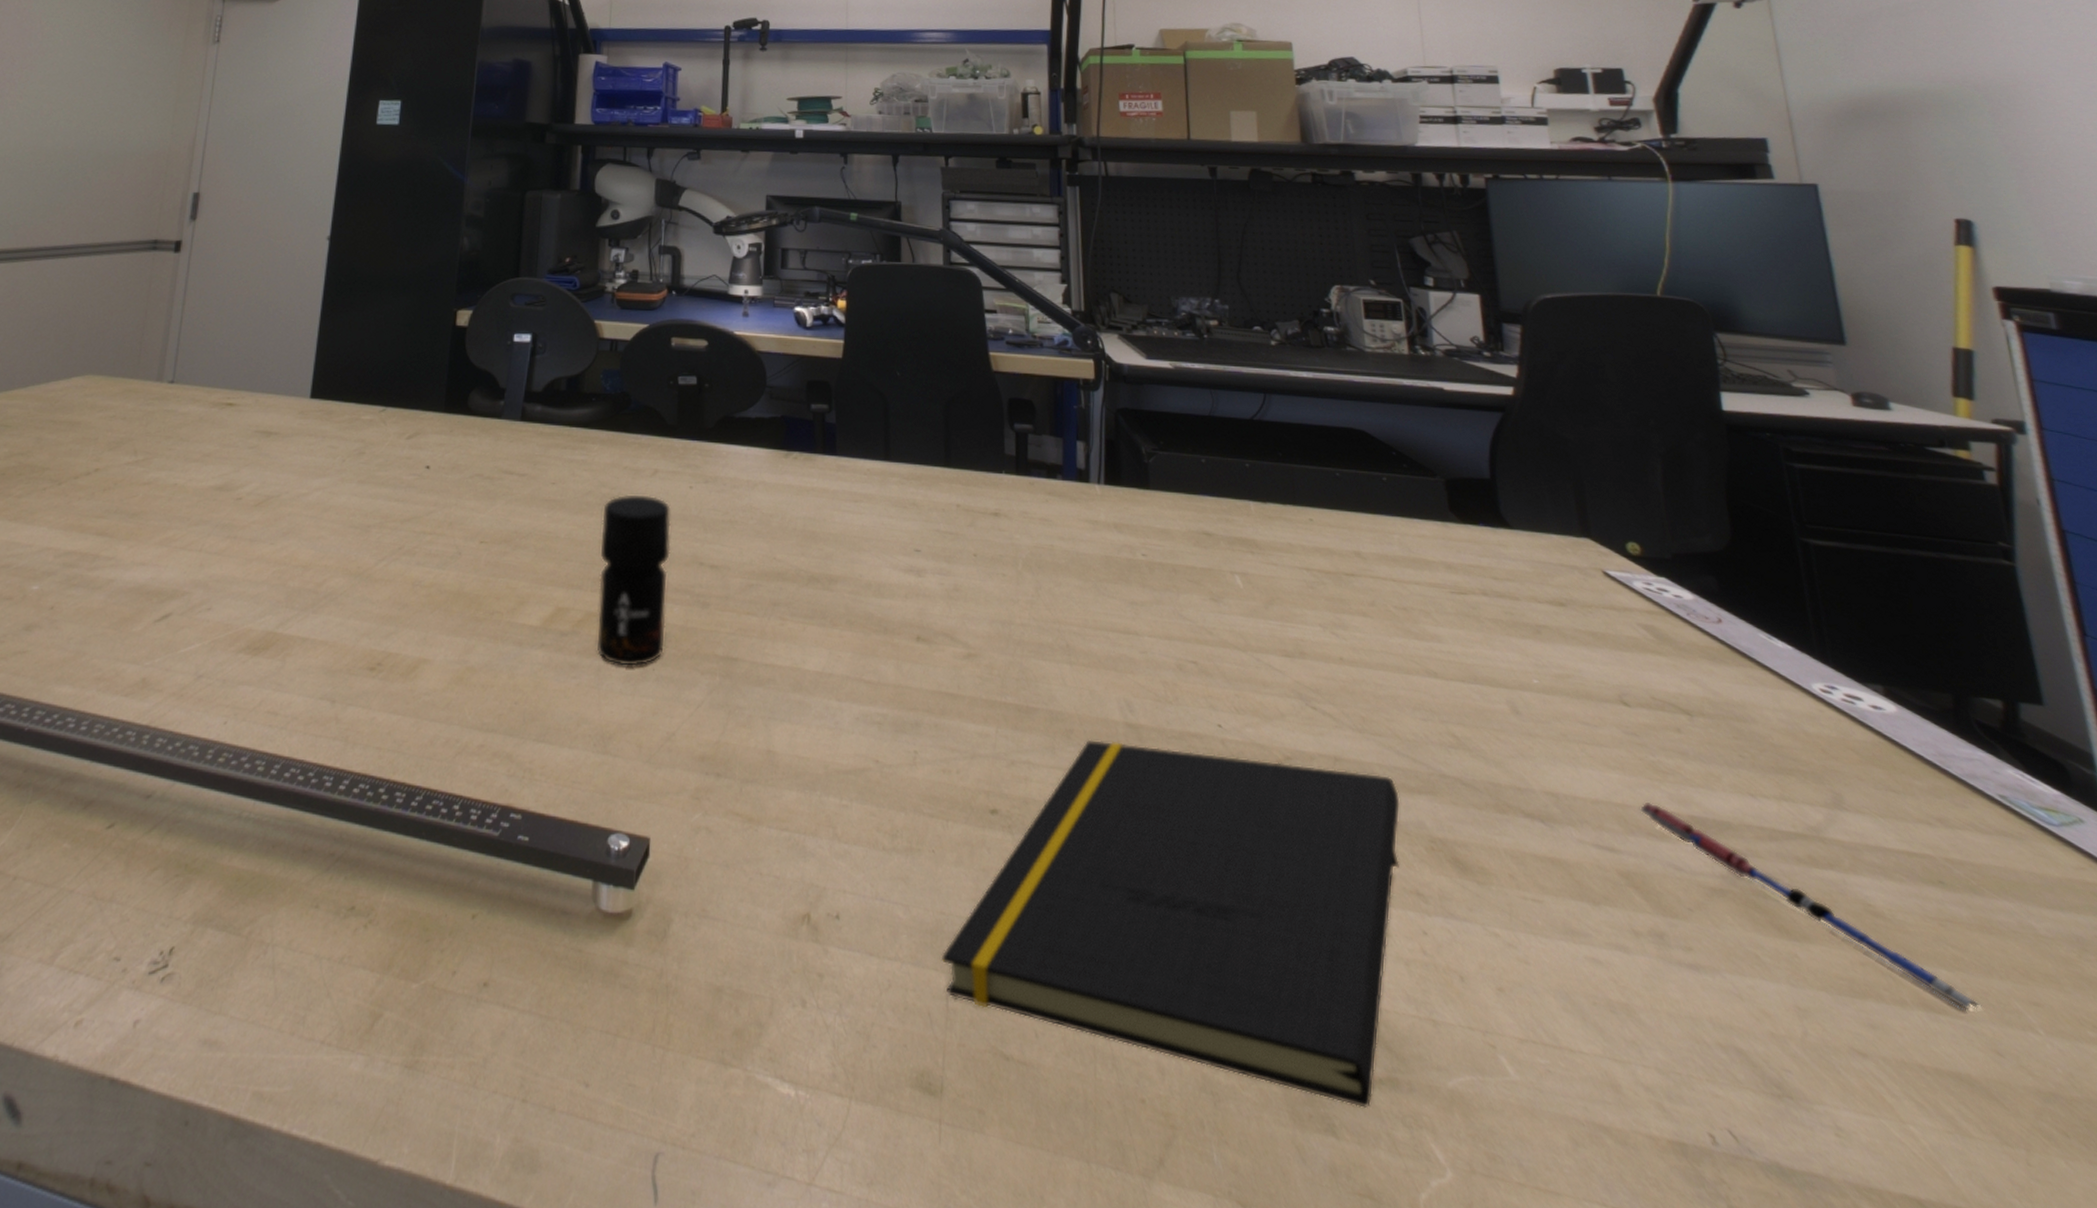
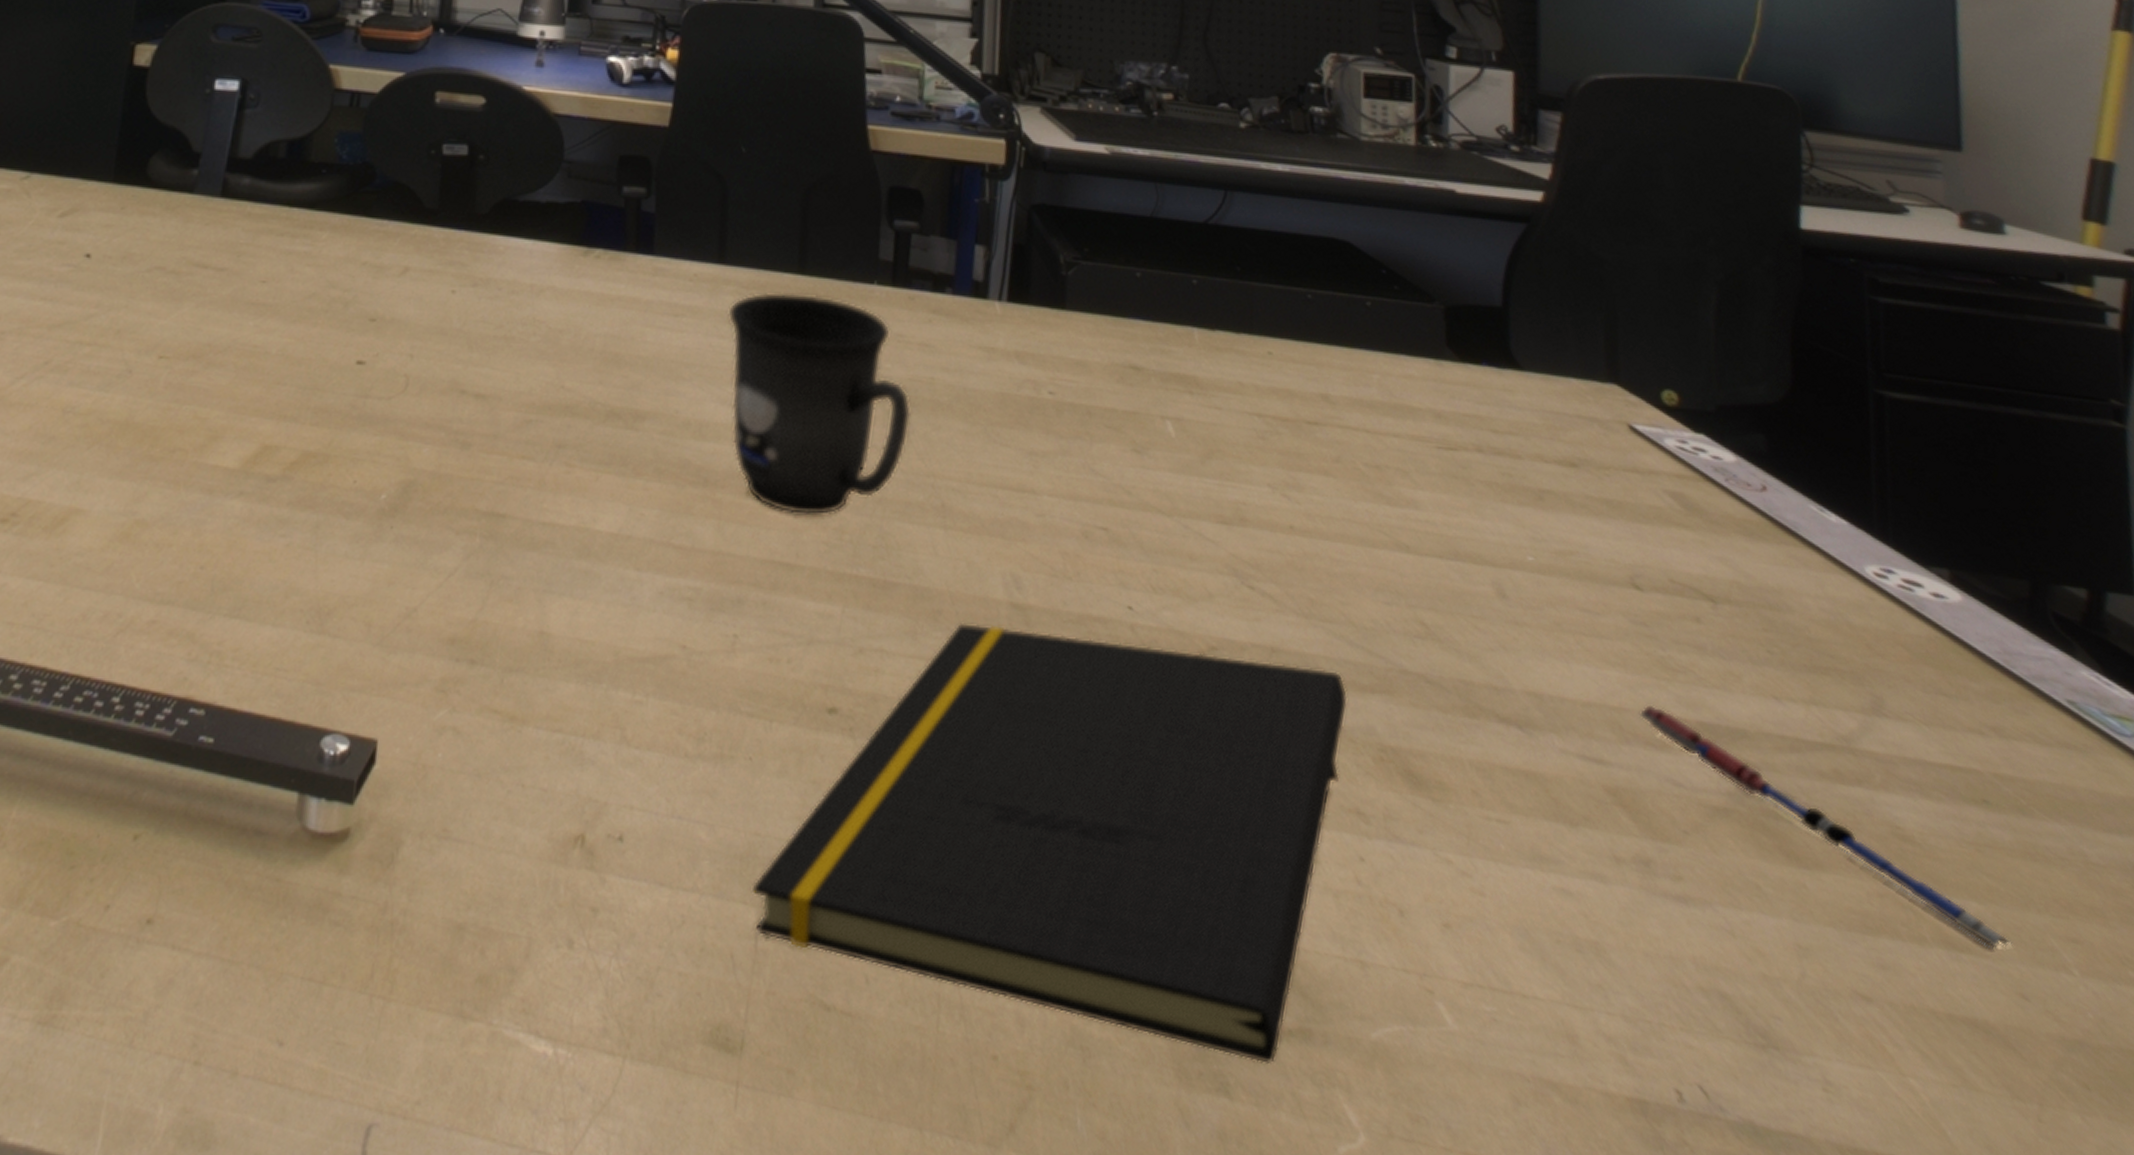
jar: present [597,494,672,666] -> none [316,298,425,523]
mug: none [894,481,1038,656] -> present [727,292,912,516]

